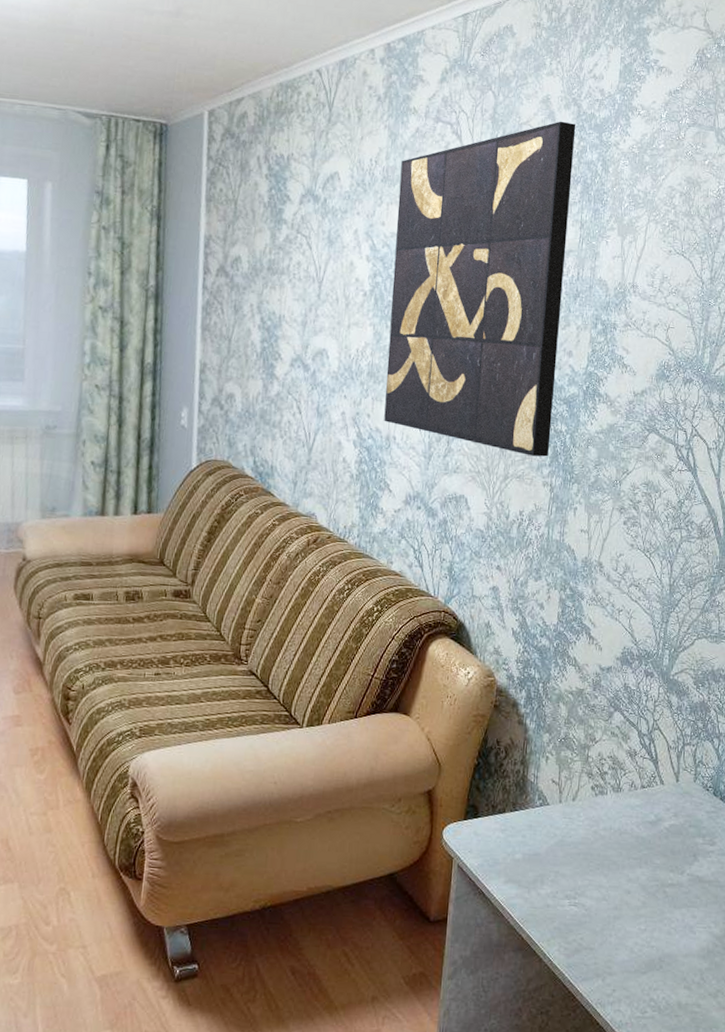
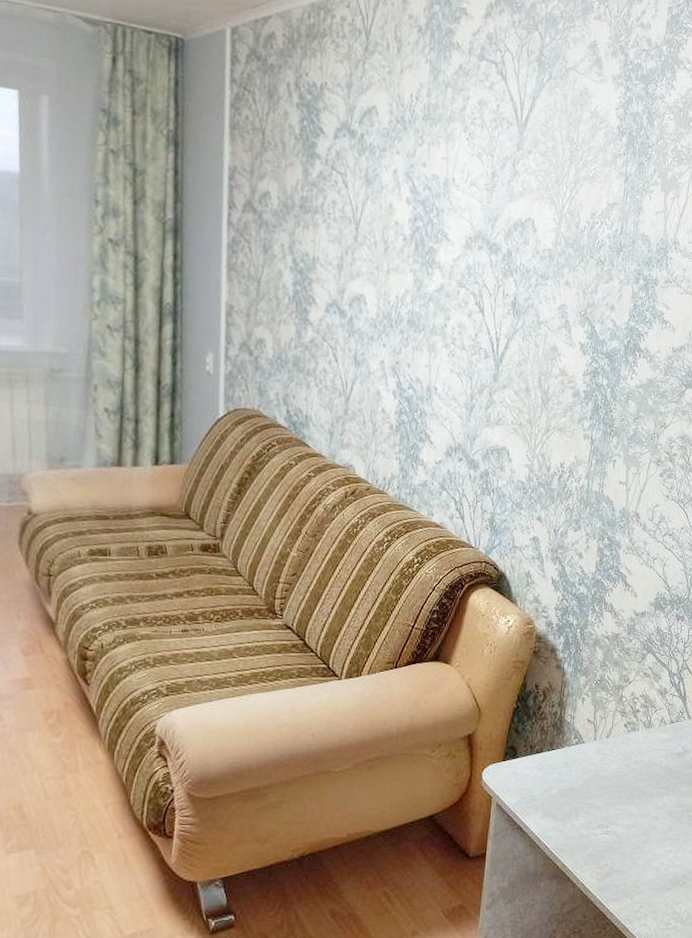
wall art: present [384,121,576,457] -> none [425,68,623,410]

